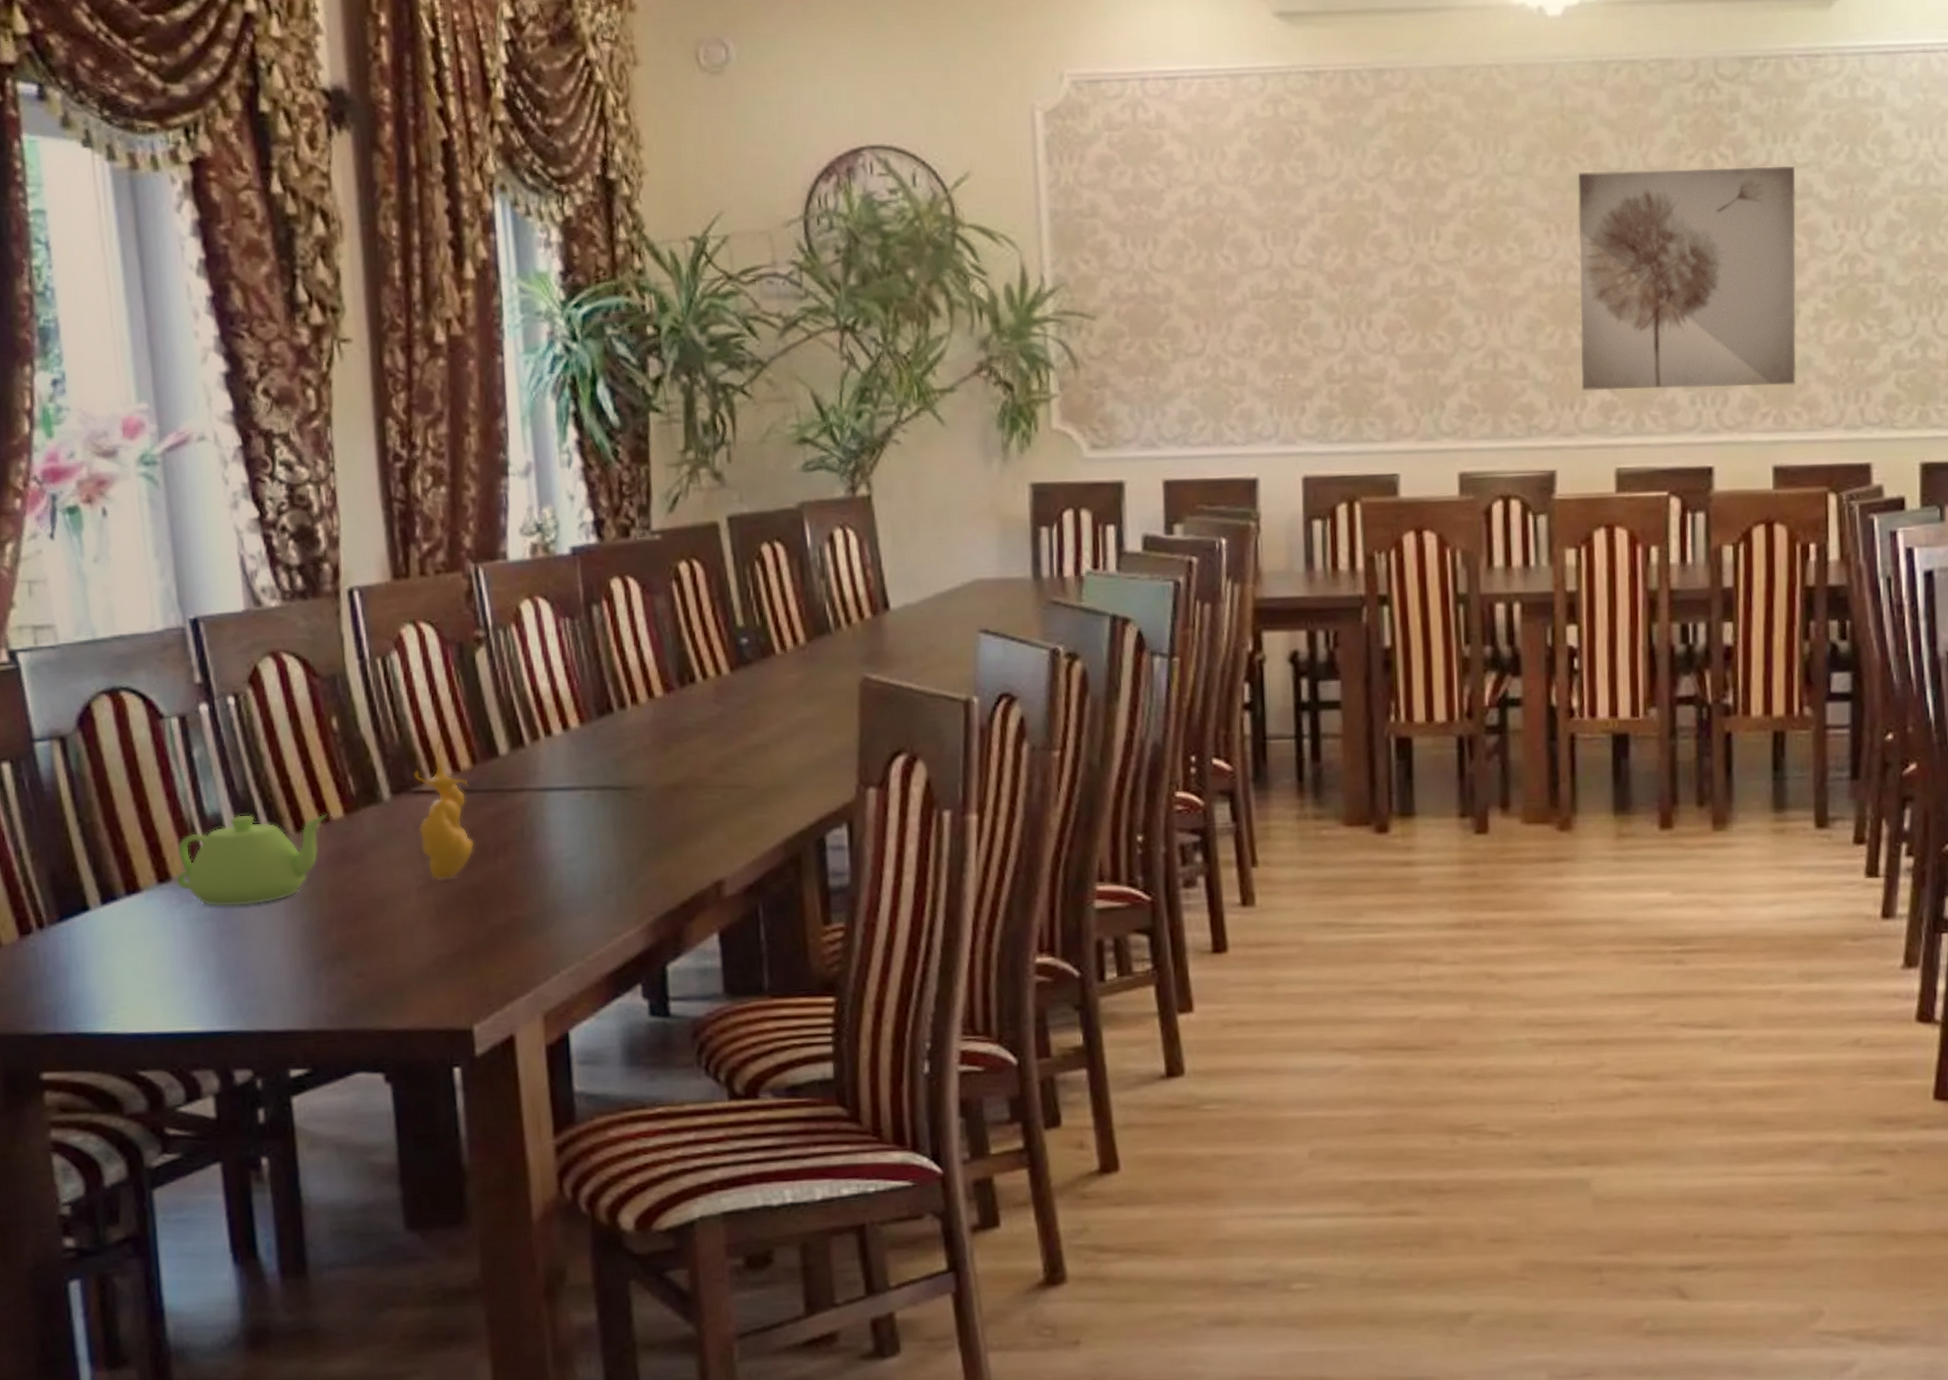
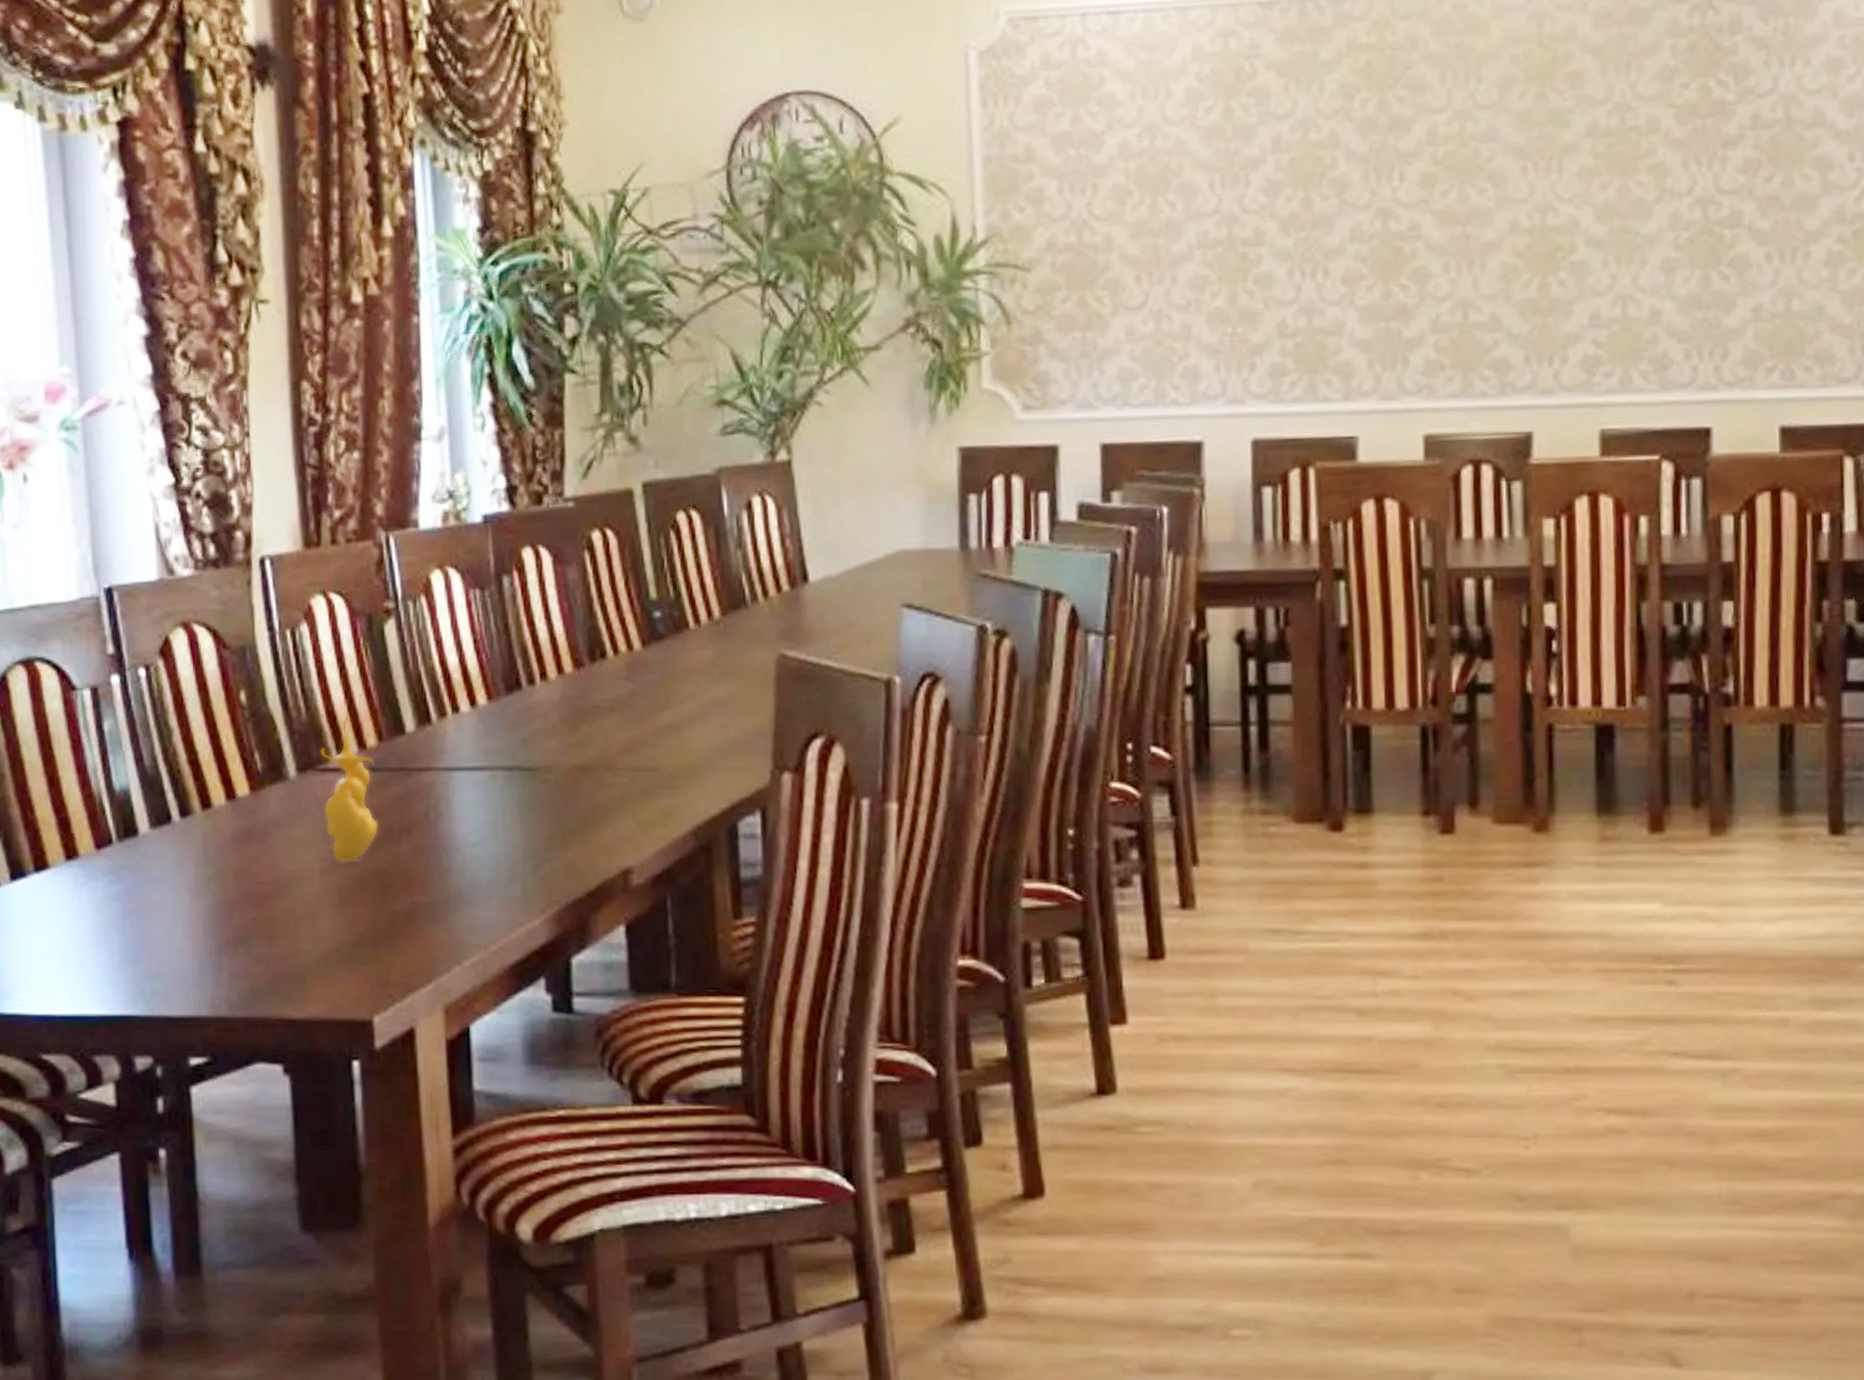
teapot: present [175,814,327,908] -> none [82,790,233,887]
wall art: present [1578,166,1797,391] -> none [1558,93,1807,344]

